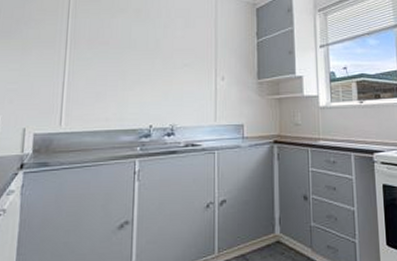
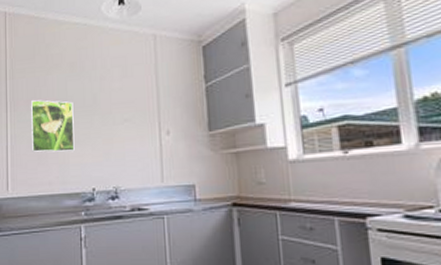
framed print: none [89,39,136,91] -> present [30,99,75,153]

